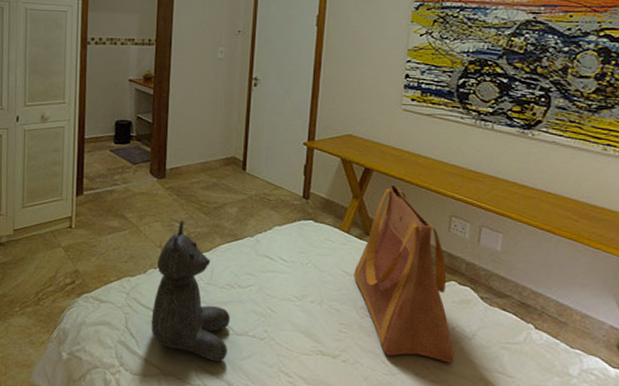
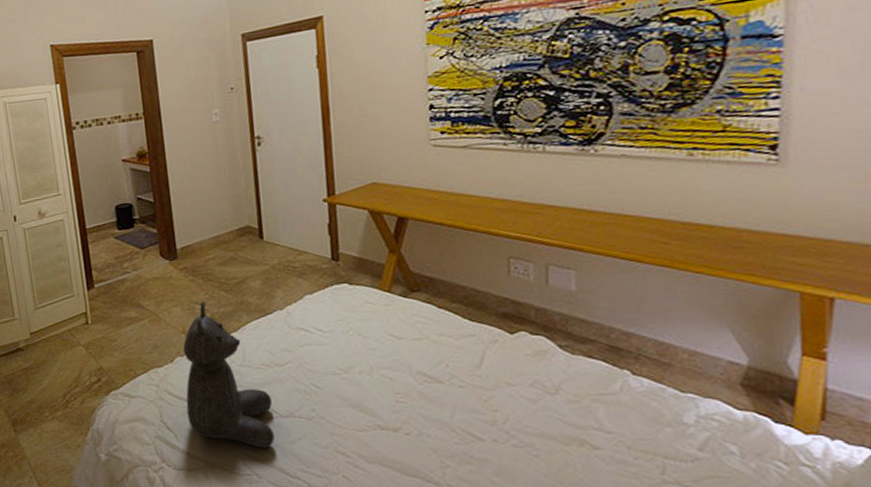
tote bag: present [354,184,455,363] -> none [403,231,539,424]

